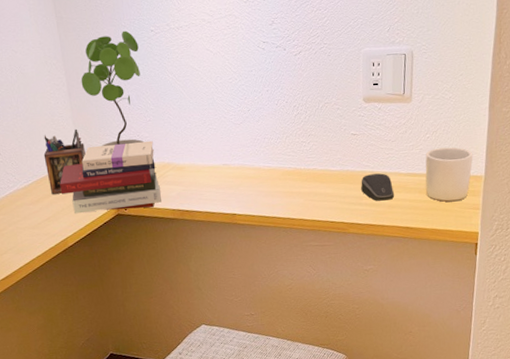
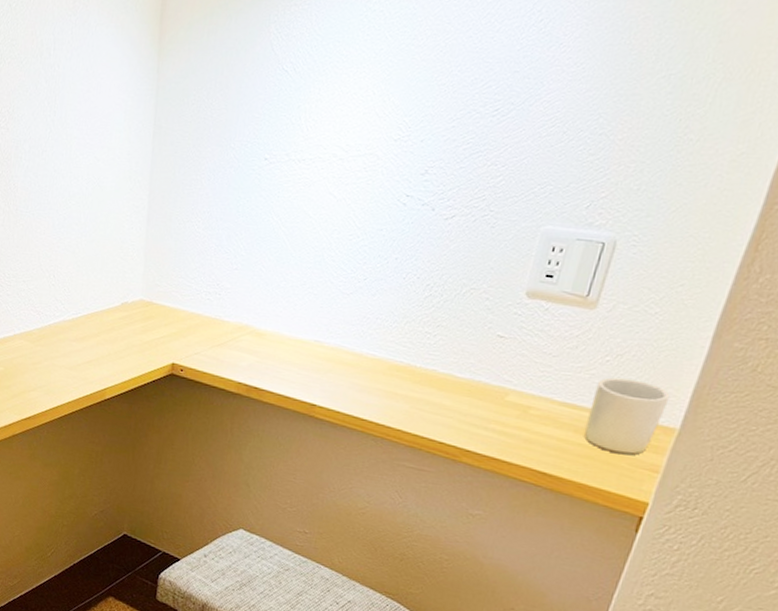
desk organizer: present [43,128,86,194] -> none [100,262,152,335]
books: present [59,140,161,214] -> none [111,286,234,374]
potted plant: present [81,30,145,146] -> none [164,154,245,294]
computer mouse: present [361,173,395,201] -> none [492,392,539,432]

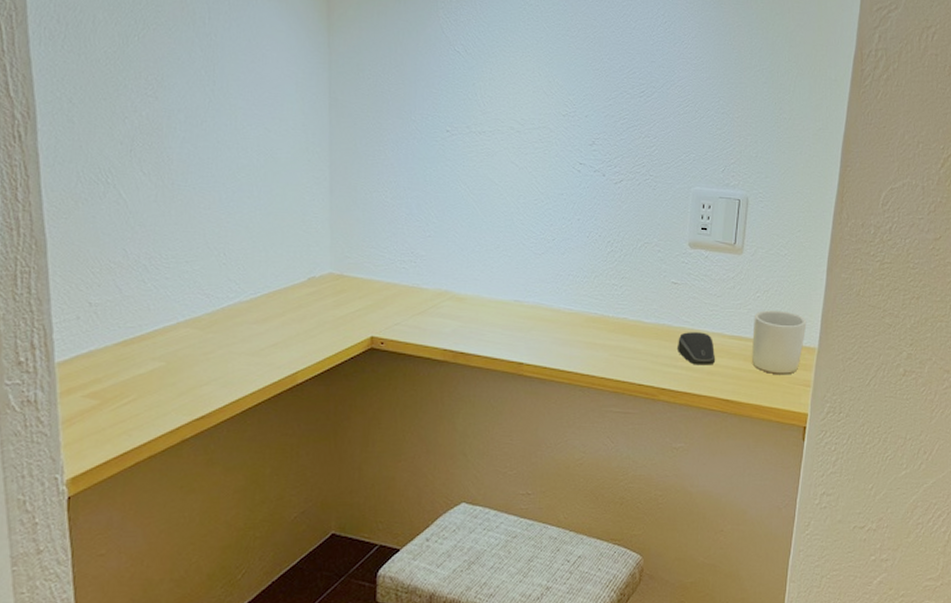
computer mouse: none [492,392,539,432] -> present [678,332,716,365]

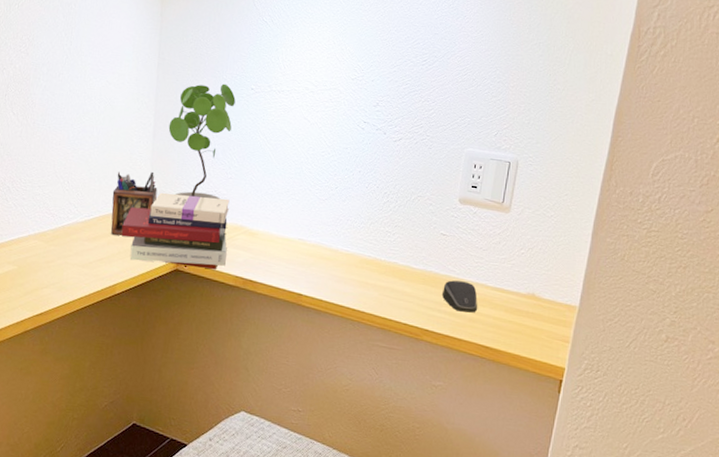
desk organizer: none [283,234,341,314] -> present [110,171,158,235]
books: none [298,258,431,343] -> present [121,192,230,269]
potted plant: none [348,126,428,262] -> present [168,83,236,199]
mug: present [751,310,807,375] -> none [512,266,569,329]

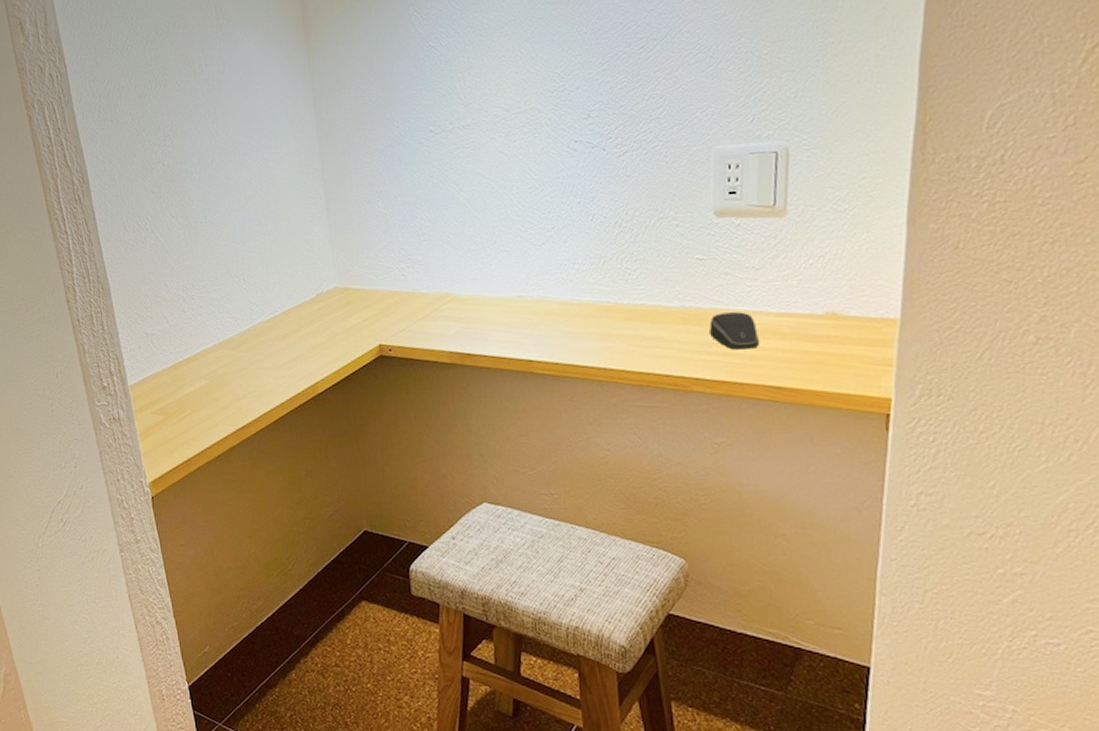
desk organizer: present [110,171,158,235] -> none [294,250,344,329]
books: present [121,192,230,269] -> none [311,265,436,354]
potted plant: present [168,83,236,199] -> none [342,131,417,272]

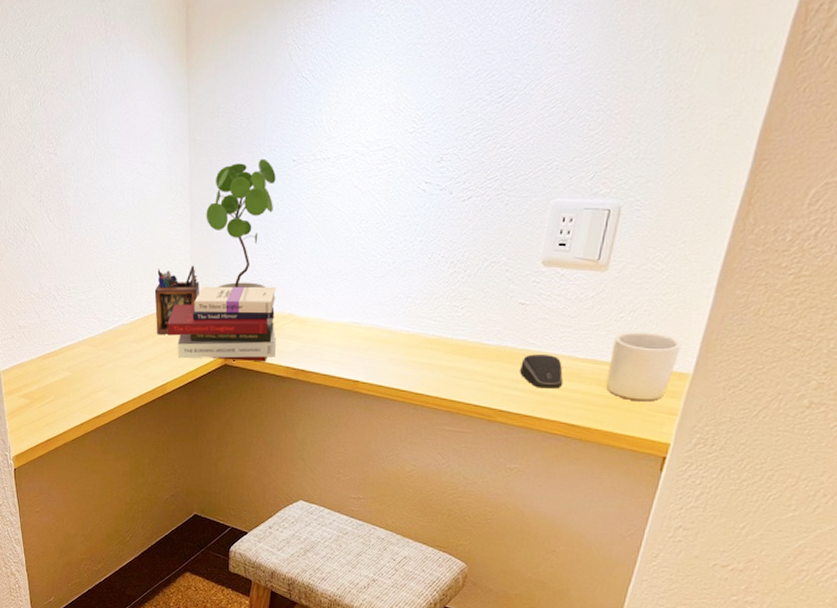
desk organizer: none [294,250,344,329] -> present [154,265,200,334]
books: none [311,265,436,354] -> present [167,286,276,361]
potted plant: none [342,131,417,272] -> present [206,158,276,288]
mug: none [806,277,882,355] -> present [606,332,682,402]

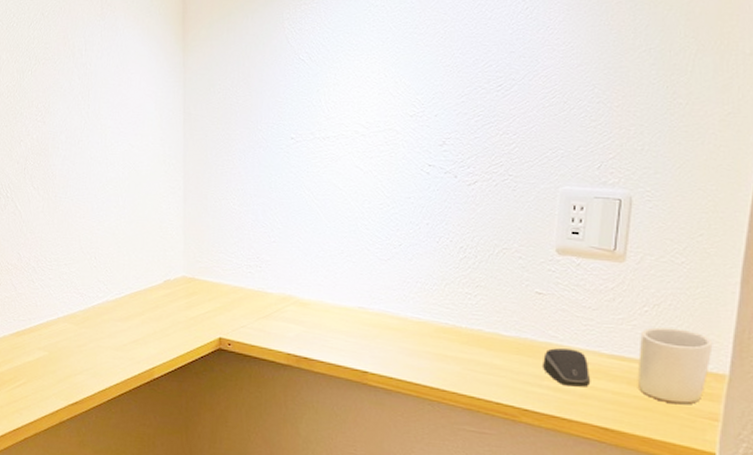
desk organizer: present [154,265,200,334] -> none [143,240,193,313]
books: present [167,286,276,361] -> none [156,262,275,346]
potted plant: present [206,158,276,288] -> none [200,135,274,267]

